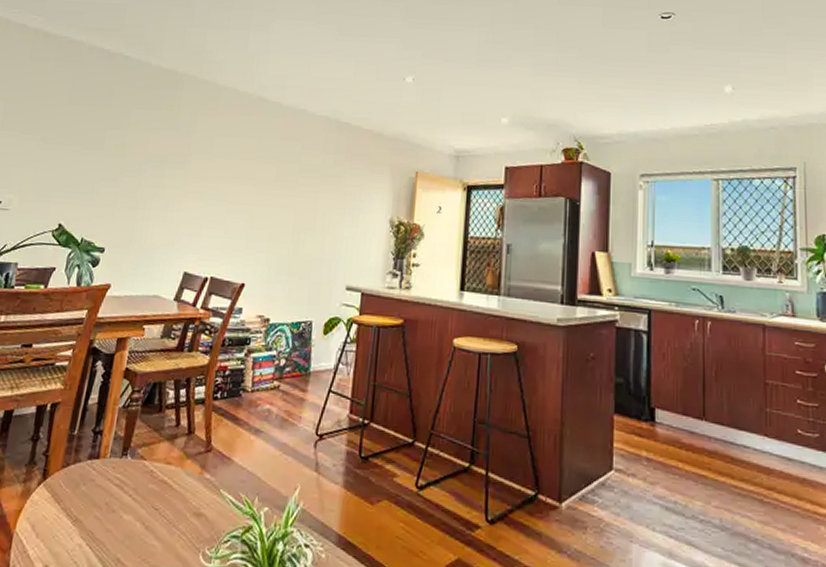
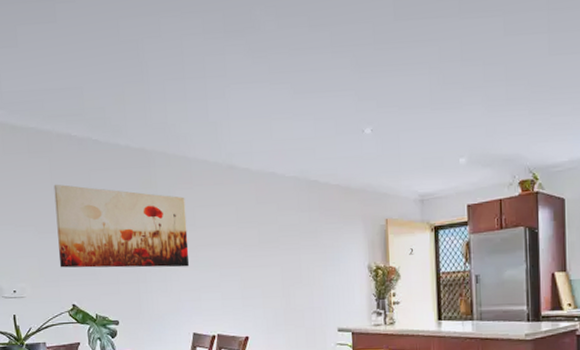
wall art: none [56,95,206,198] -> present [53,184,190,268]

